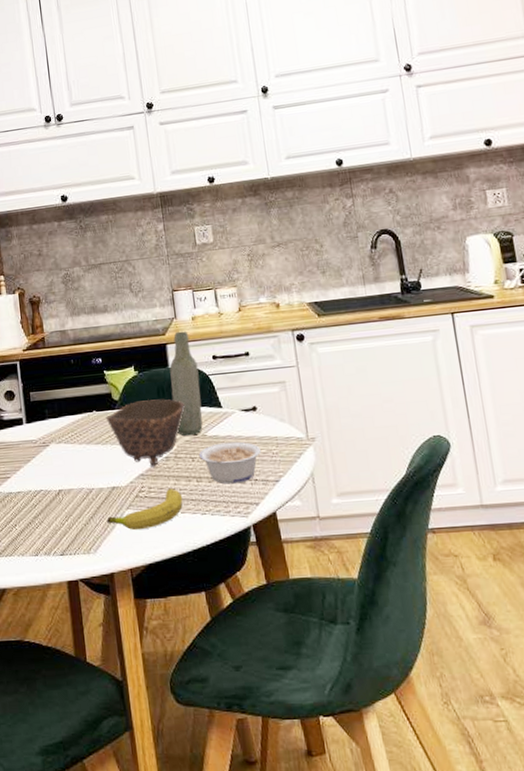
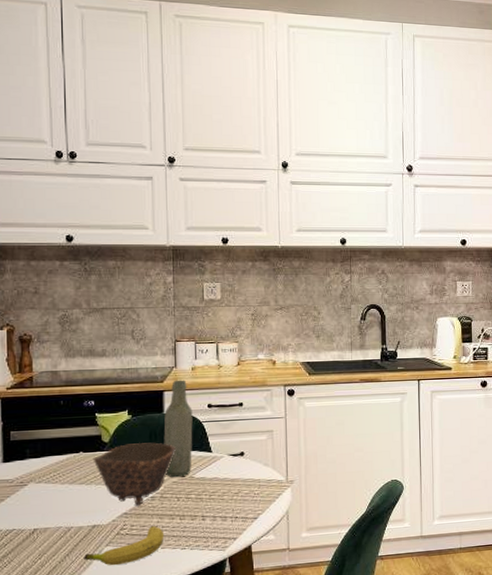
legume: present [198,441,262,484] -> none [184,483,245,522]

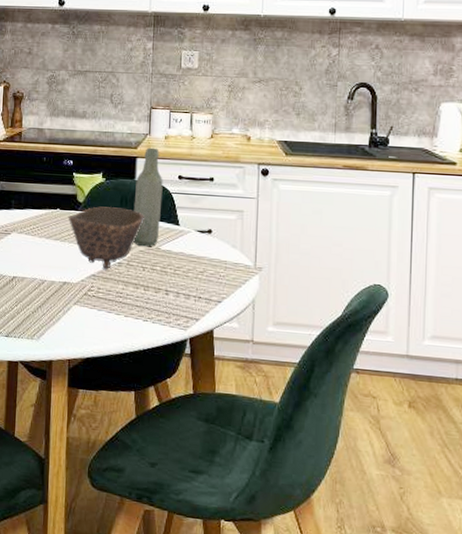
fruit: present [84,526,165,566] -> none [54,292,128,326]

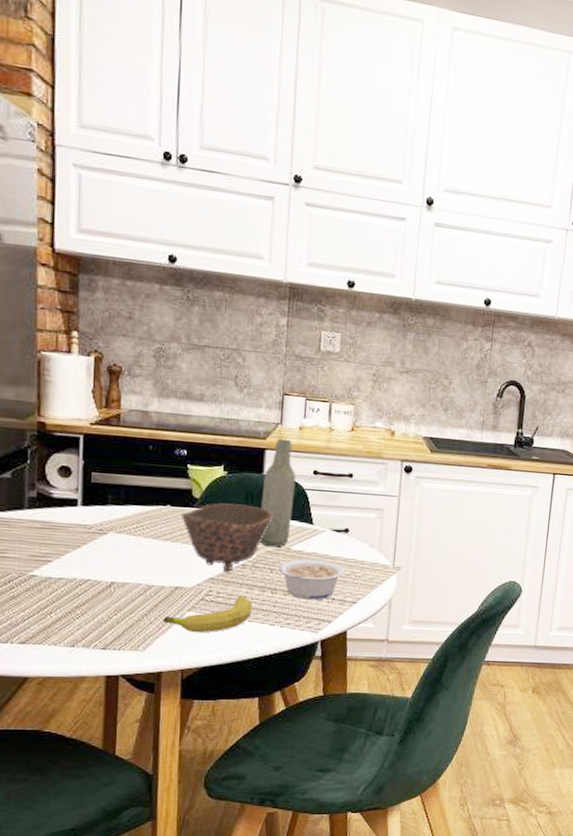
fruit: none [54,292,128,326] -> present [163,596,253,633]
legume: none [150,258,210,298] -> present [278,558,345,600]

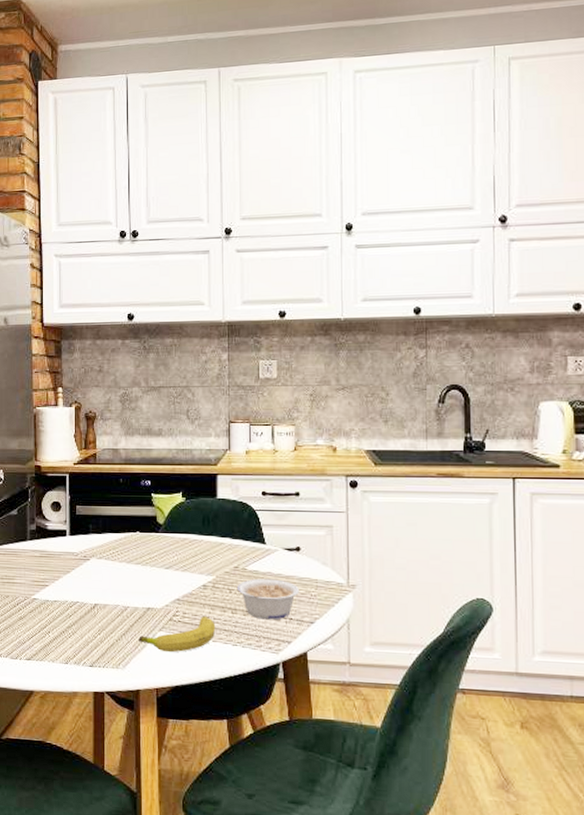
bowl: present [180,503,273,572] -> none [148,527,228,593]
bottle: present [260,438,296,547] -> none [216,463,246,568]

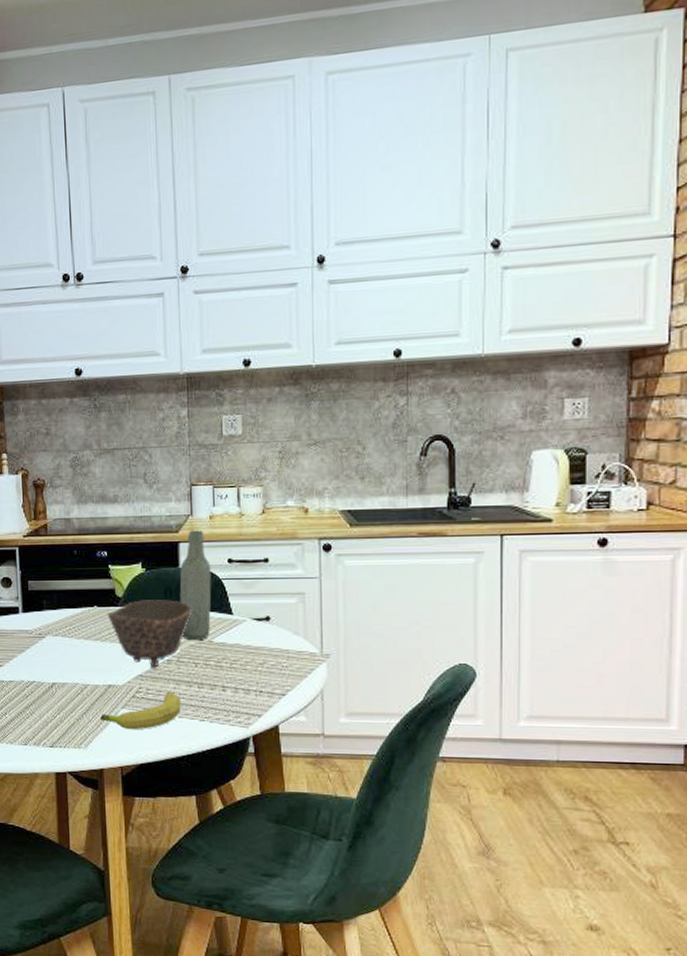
bowl: none [148,527,228,593] -> present [107,600,193,668]
bottle: none [216,463,246,568] -> present [179,530,212,641]
legume: present [236,578,300,620] -> none [202,651,271,693]

